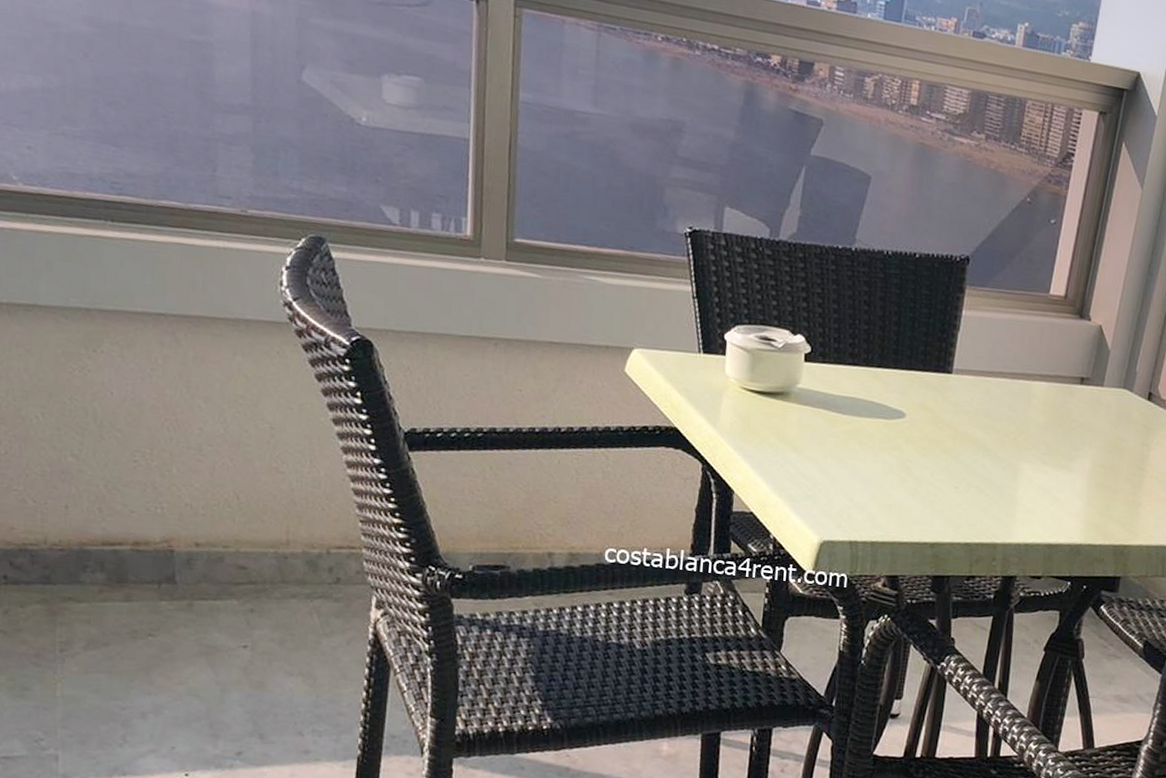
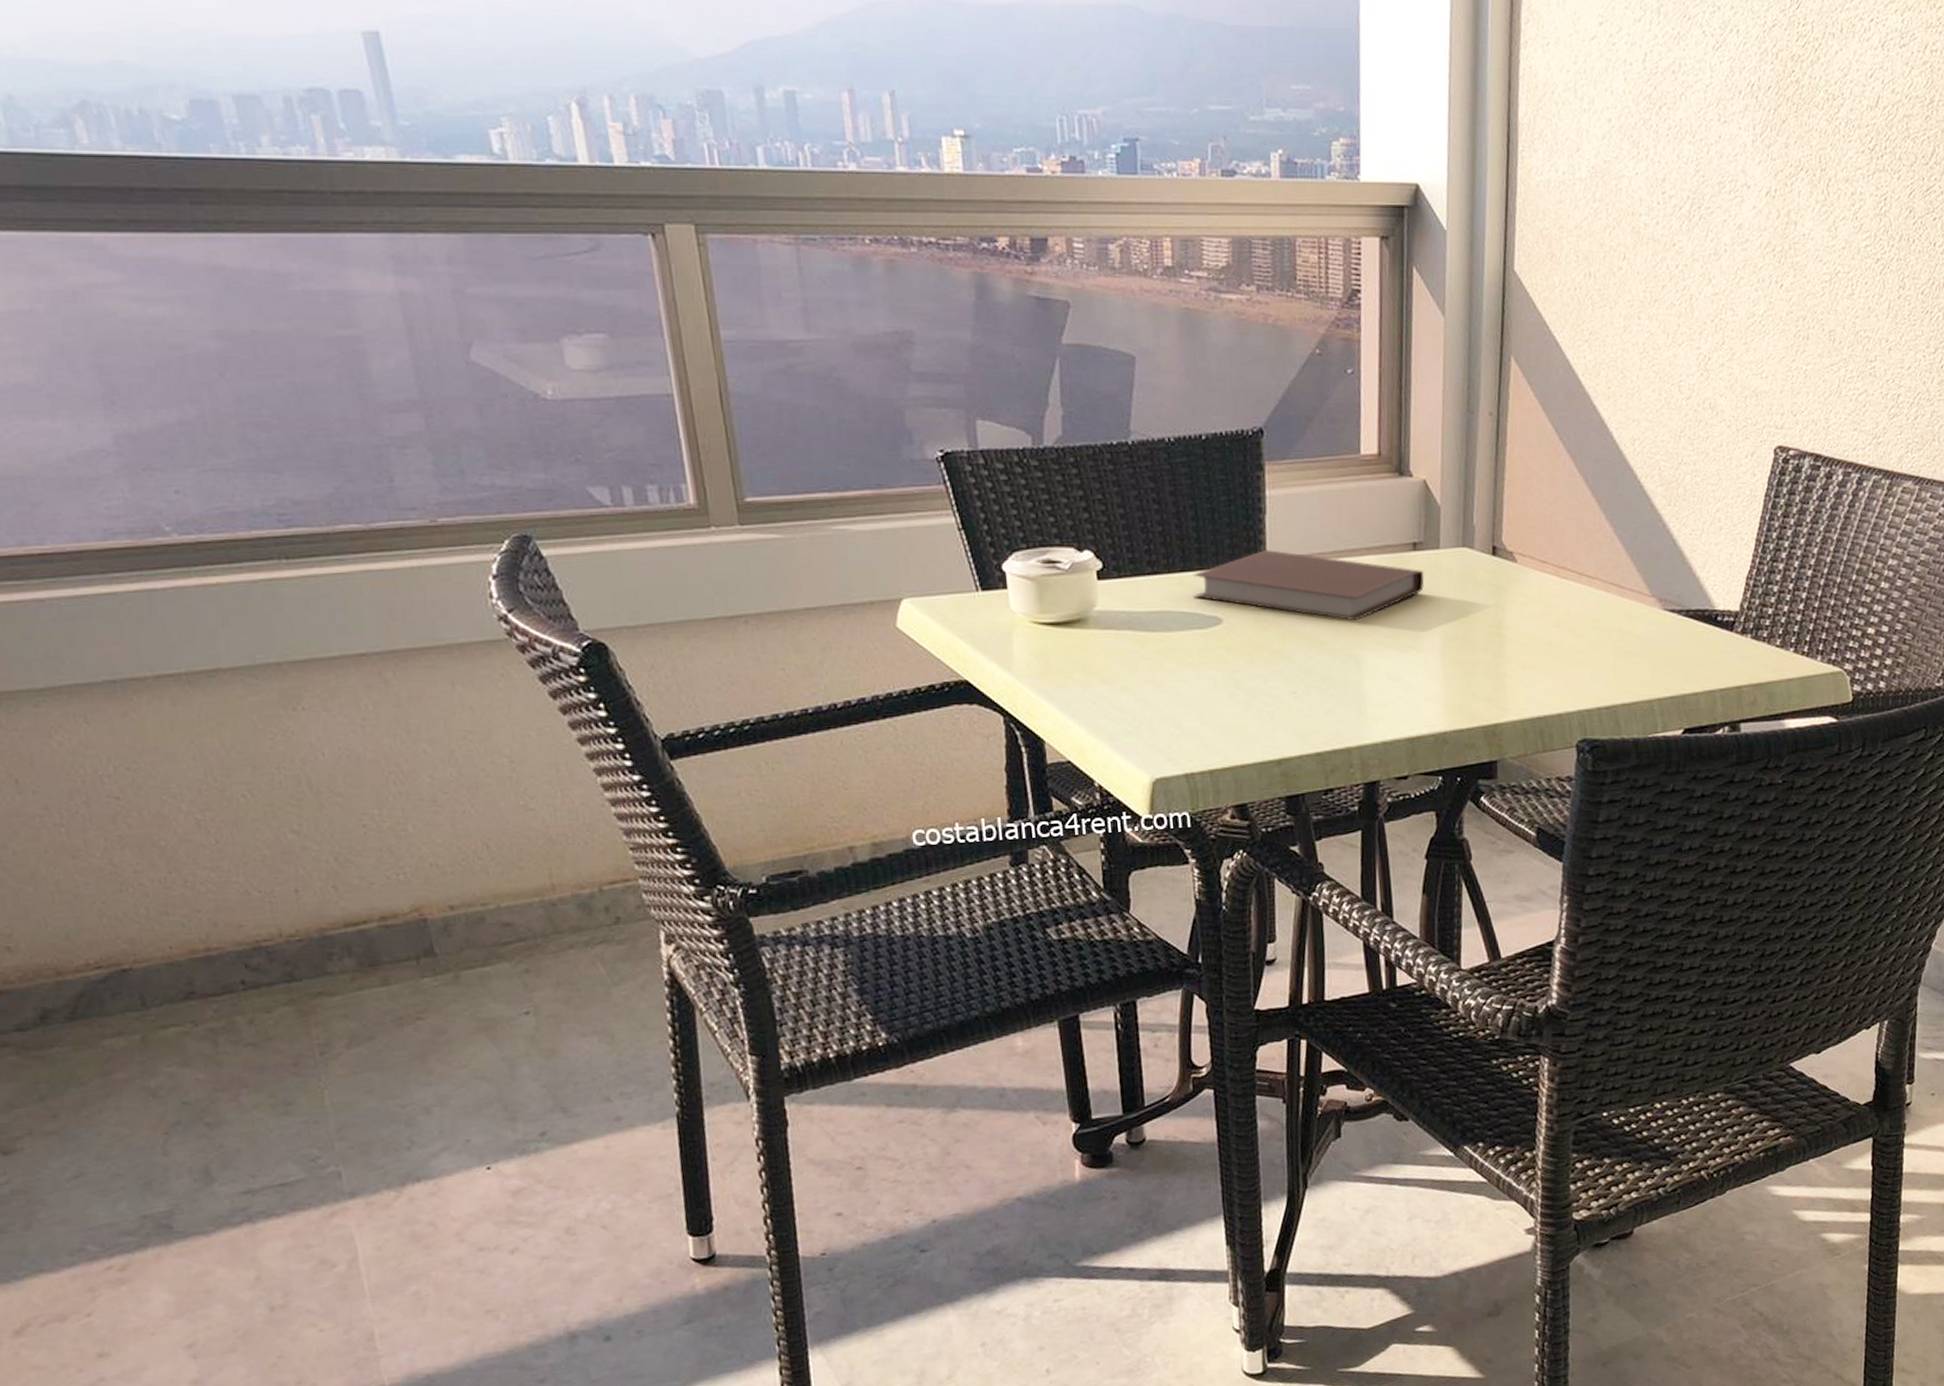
notebook: none [884,361,1086,436] -> present [1192,550,1424,621]

